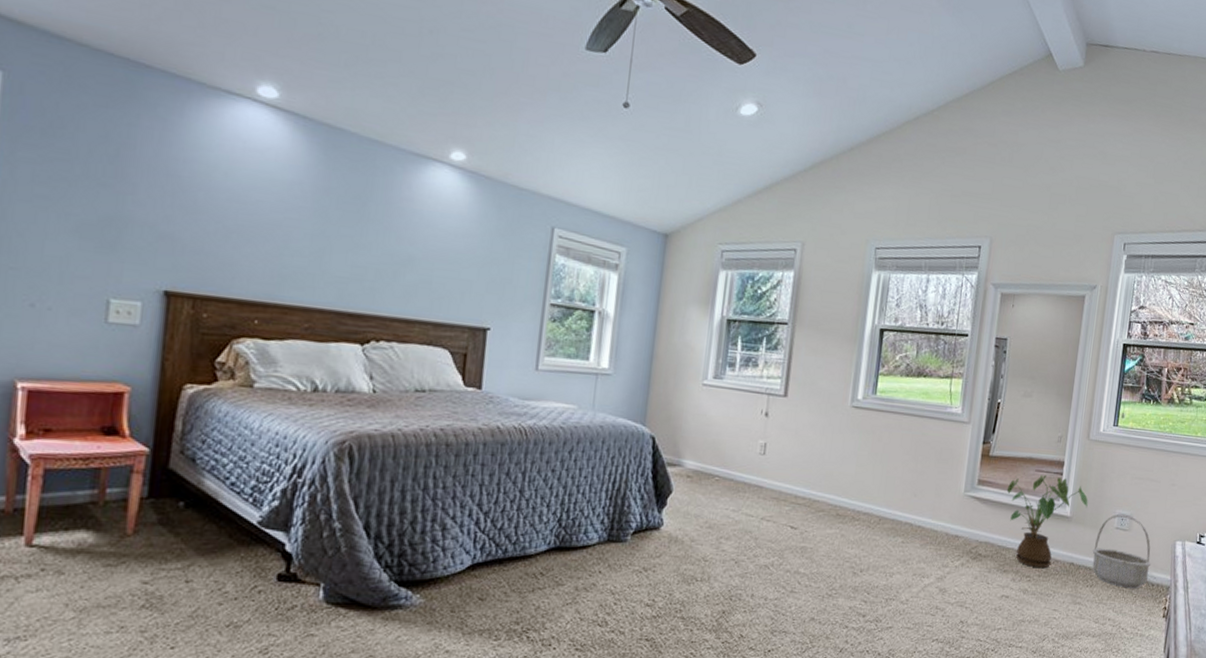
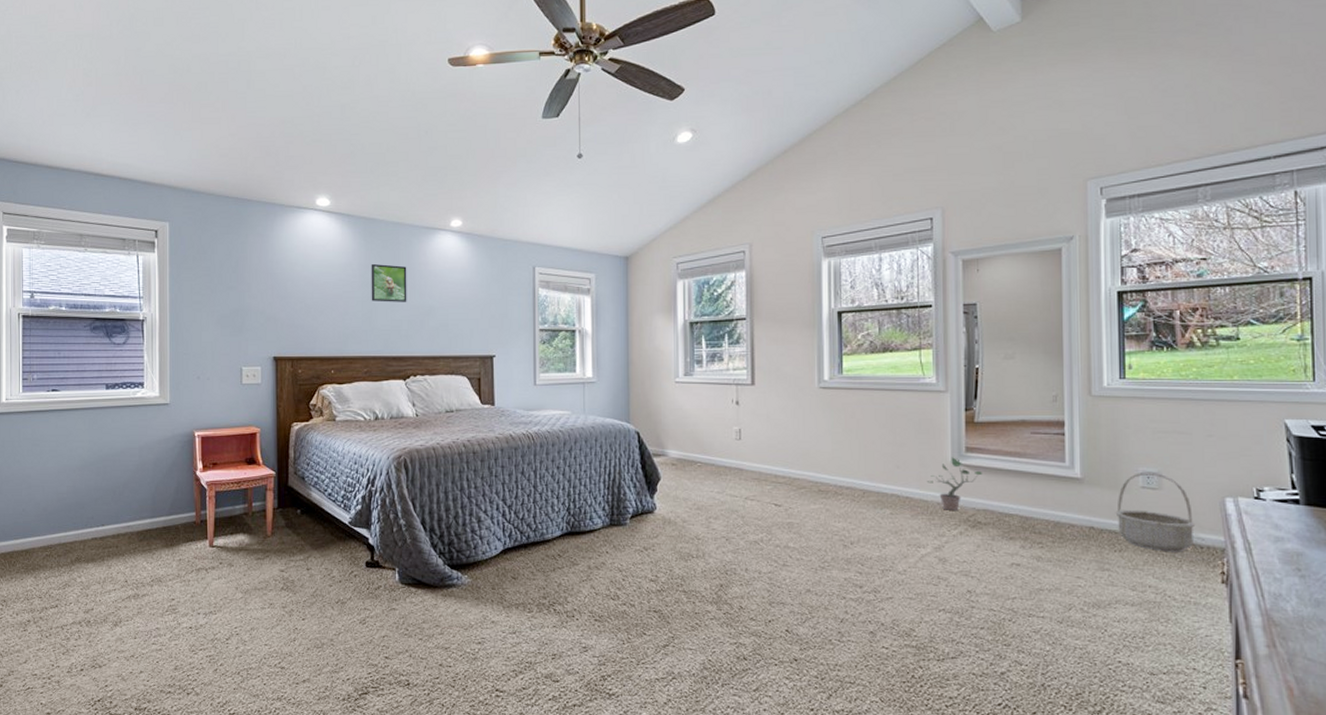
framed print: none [325,188,383,245] -> present [371,264,407,302]
potted plant: none [939,489,990,542] -> present [926,457,983,510]
house plant: present [1006,475,1088,569] -> none [1000,437,1101,534]

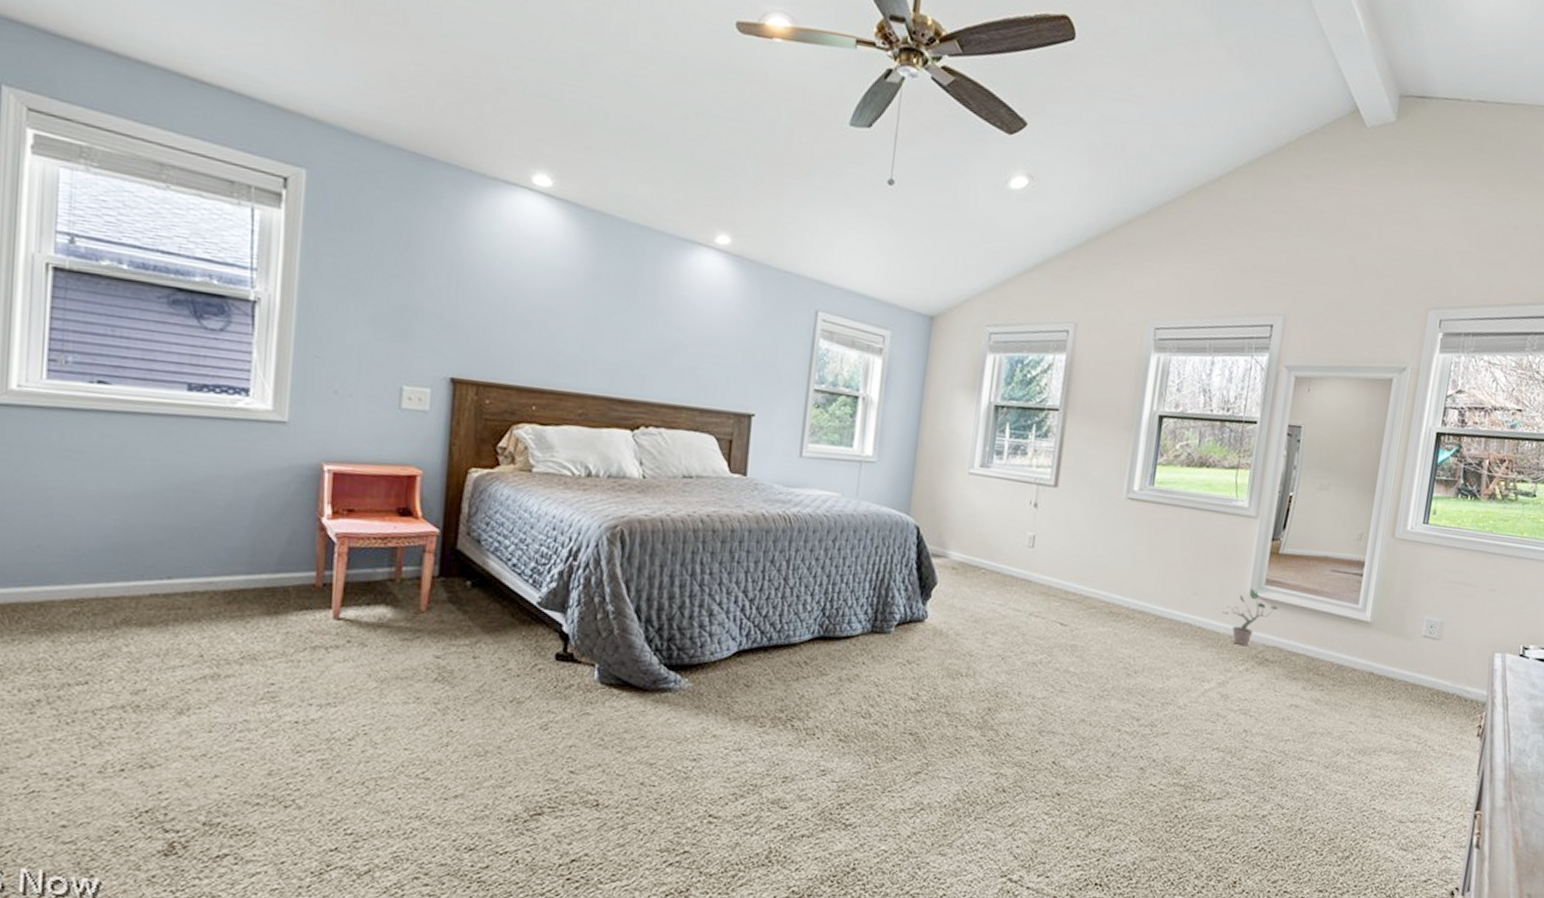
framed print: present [371,264,407,302] -> none [597,275,651,331]
basket: present [1115,471,1196,552] -> none [1395,620,1465,703]

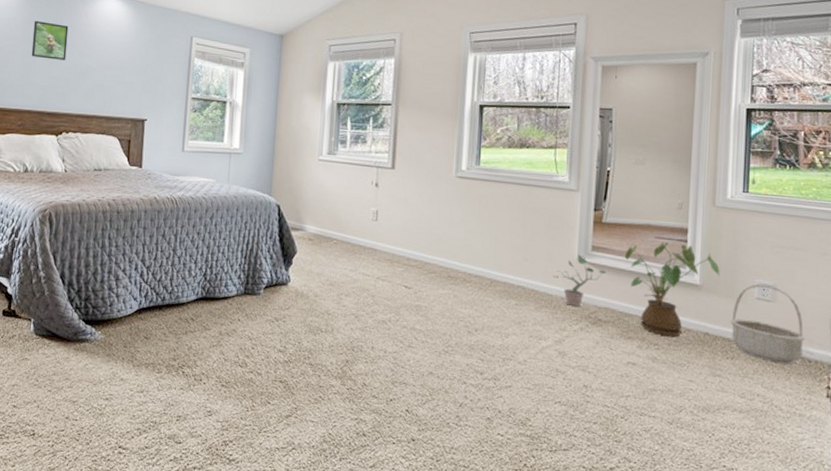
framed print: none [597,275,651,331] -> present [31,21,69,60]
house plant: none [1298,576,1392,678] -> present [624,242,720,337]
basket: none [1395,620,1465,703] -> present [730,283,806,364]

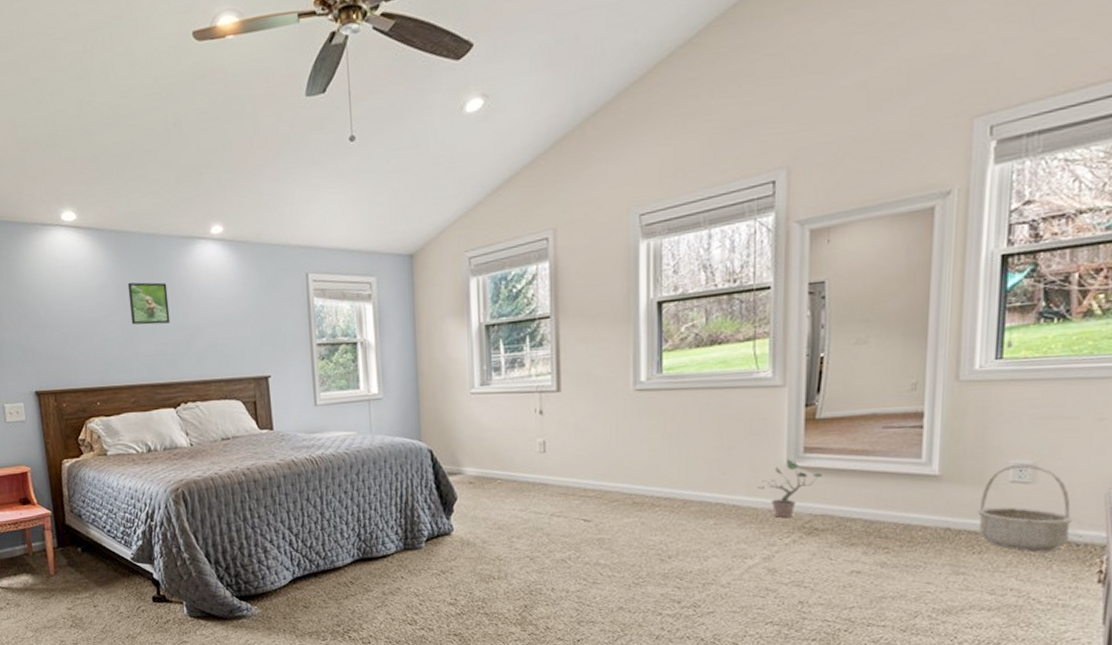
house plant: present [624,242,720,337] -> none [844,431,965,538]

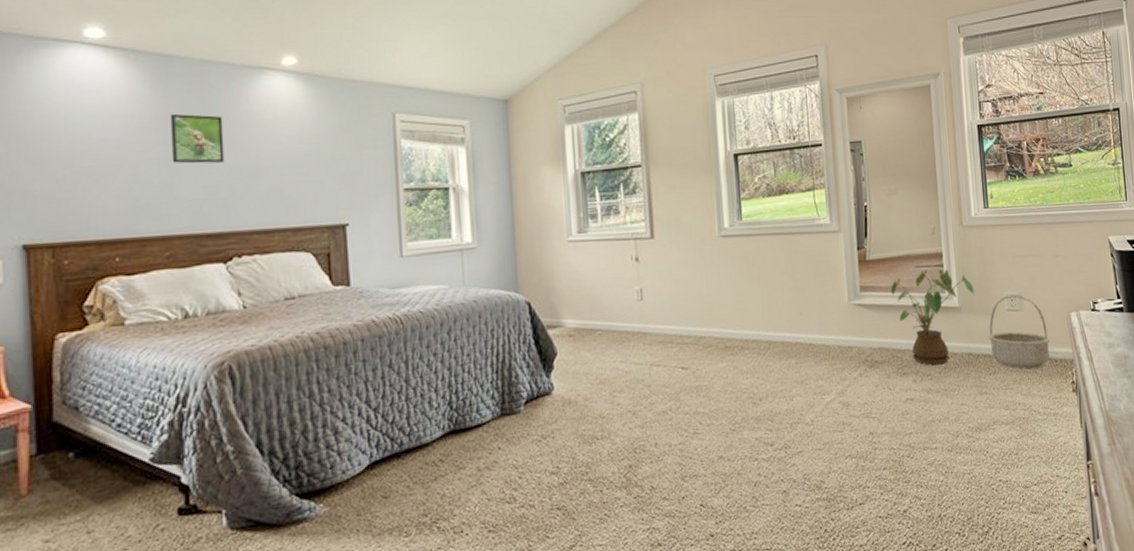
potted plant: present [757,459,823,518] -> none [827,298,877,353]
house plant: none [844,431,965,538] -> present [890,269,974,365]

